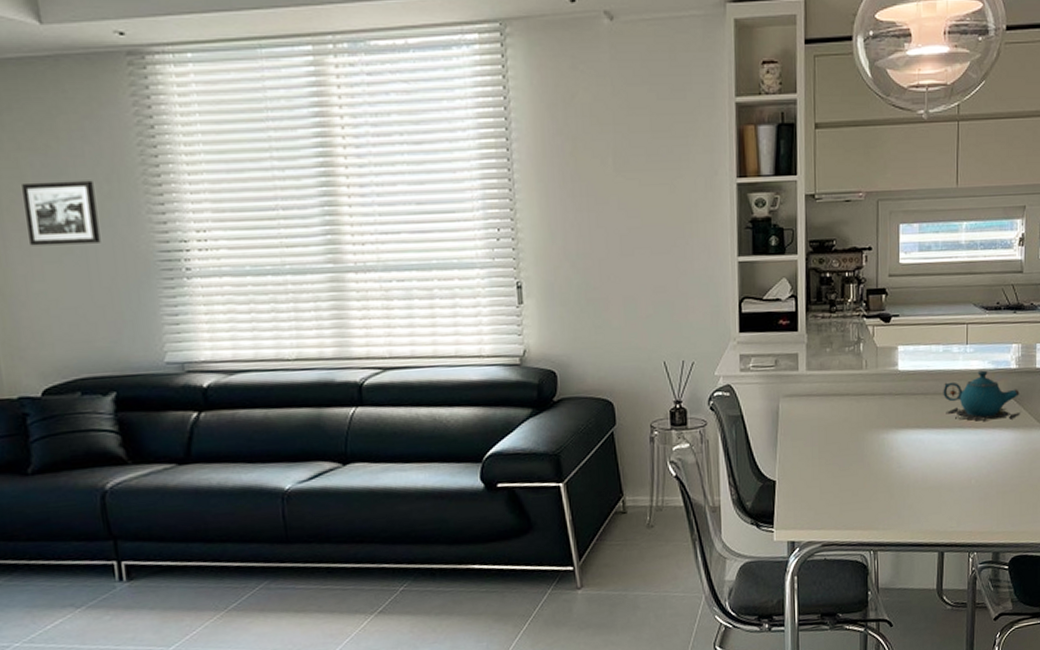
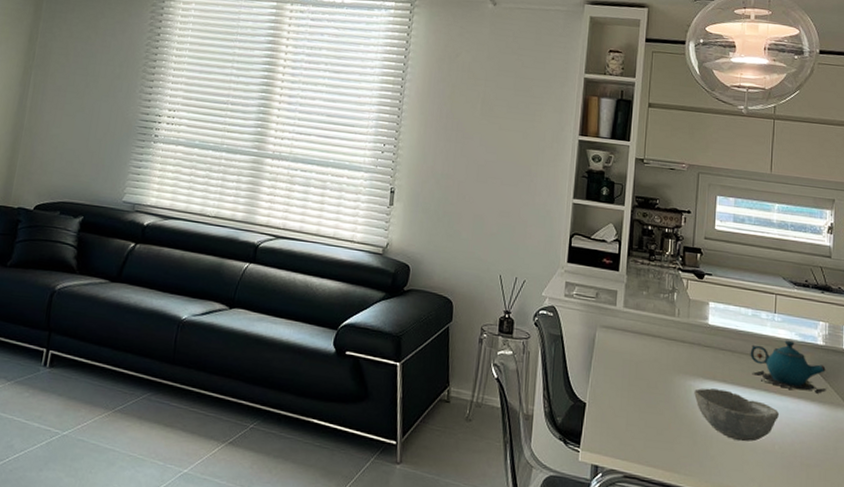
picture frame: present [22,180,101,246] -> none [59,59,111,107]
bowl: none [888,435,974,485] -> present [694,388,779,442]

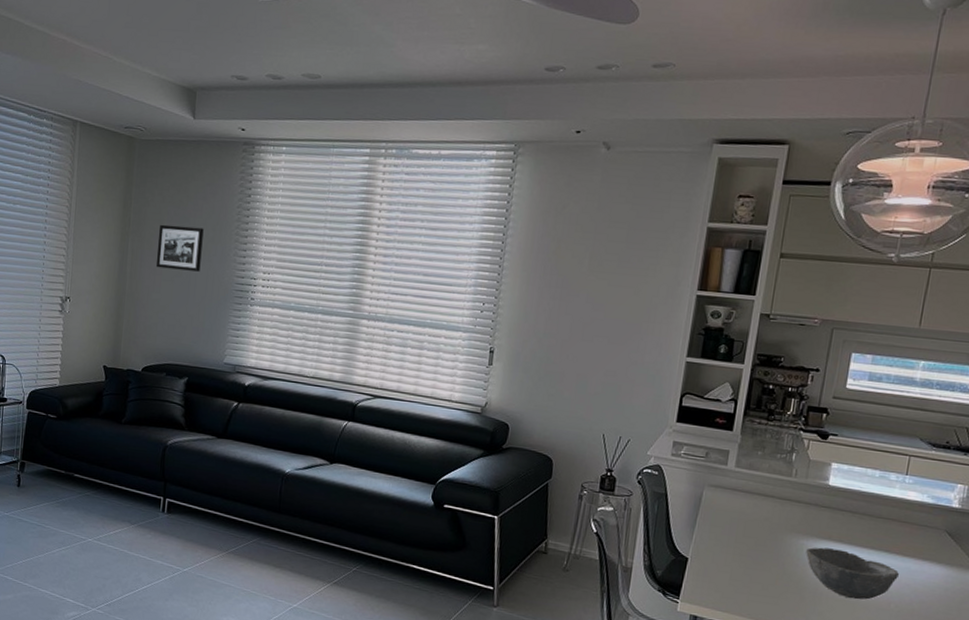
picture frame: none [59,59,111,107] -> present [156,224,204,272]
teapot: present [750,340,828,394] -> none [872,502,959,556]

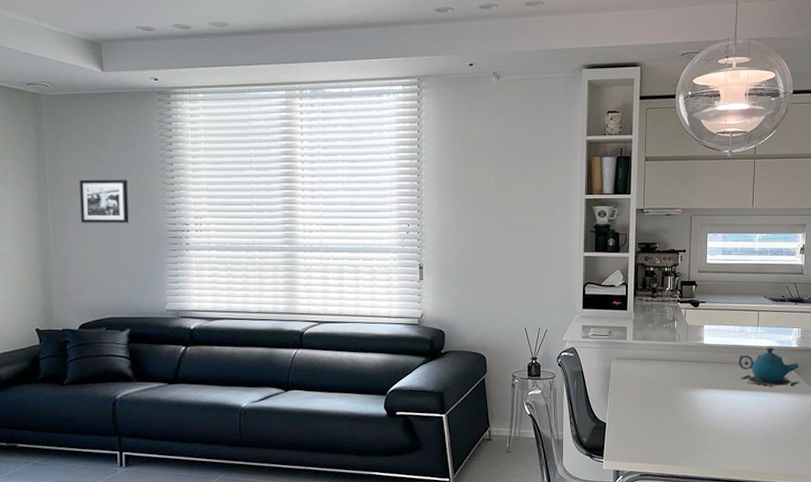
bowl: present [806,547,899,600] -> none [694,395,762,433]
teapot: none [872,502,959,556] -> present [738,347,801,387]

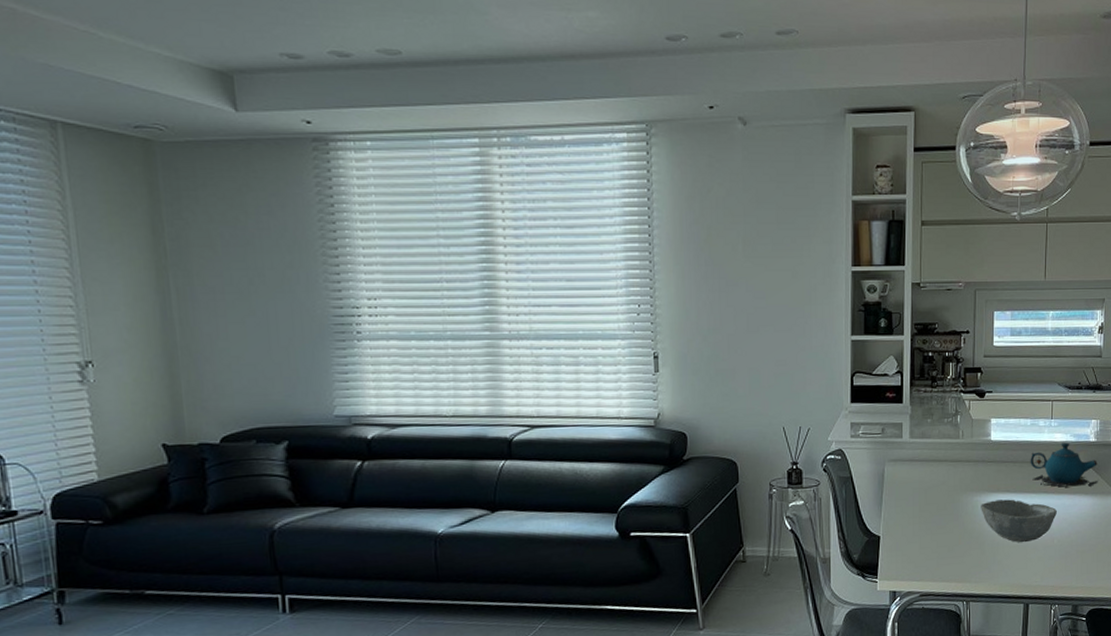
picture frame: present [80,179,129,223] -> none [212,251,281,308]
bowl: none [694,395,762,433] -> present [981,499,1057,543]

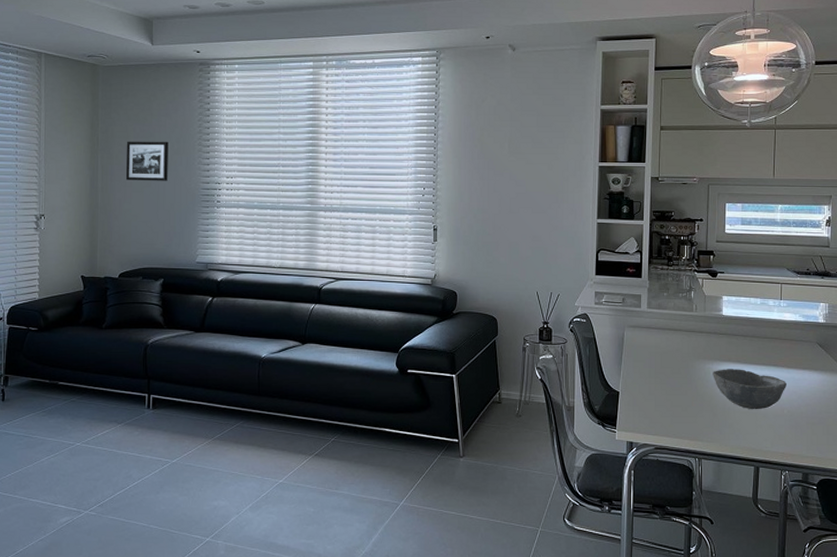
picture frame: none [212,251,281,308] -> present [126,141,168,181]
teapot: present [1030,442,1100,488] -> none [760,321,829,364]

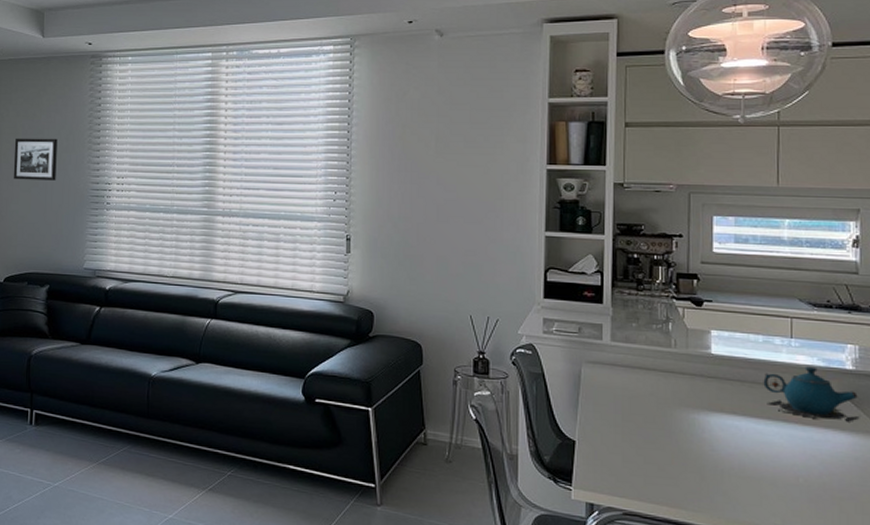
bowl: present [713,369,786,410] -> none [699,421,802,476]
teapot: none [760,321,829,364] -> present [763,366,862,422]

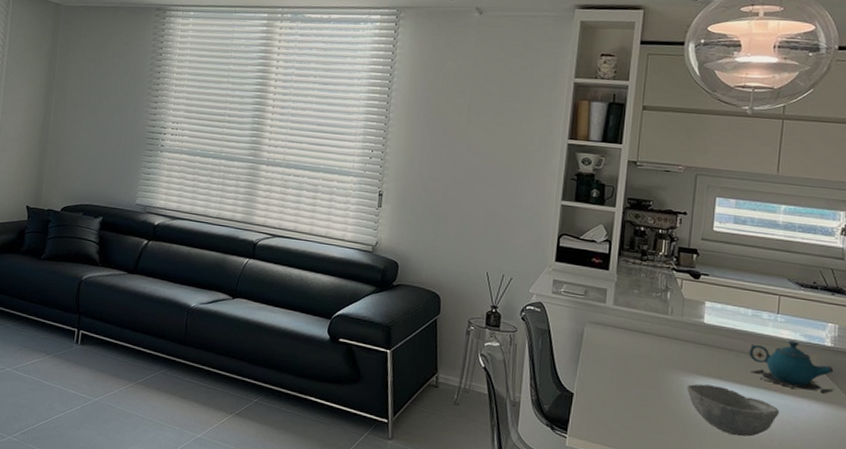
picture frame: present [14,138,58,181] -> none [77,79,120,121]
bowl: none [699,421,802,476] -> present [687,384,779,437]

